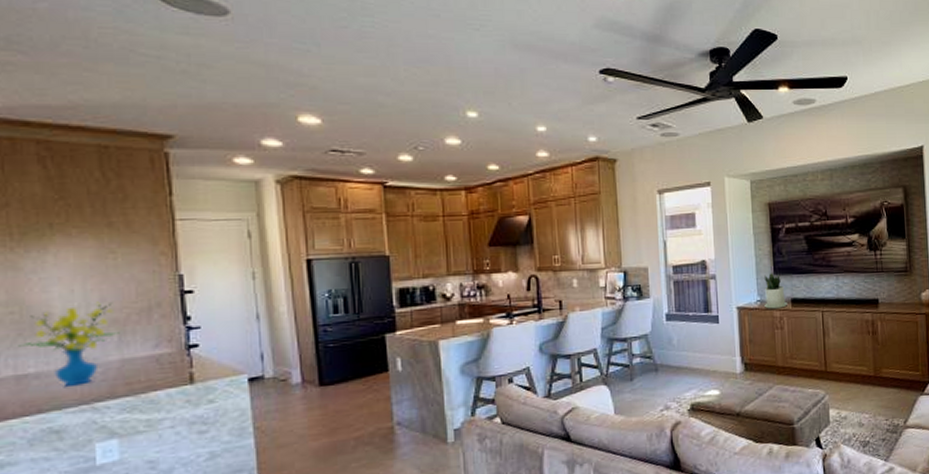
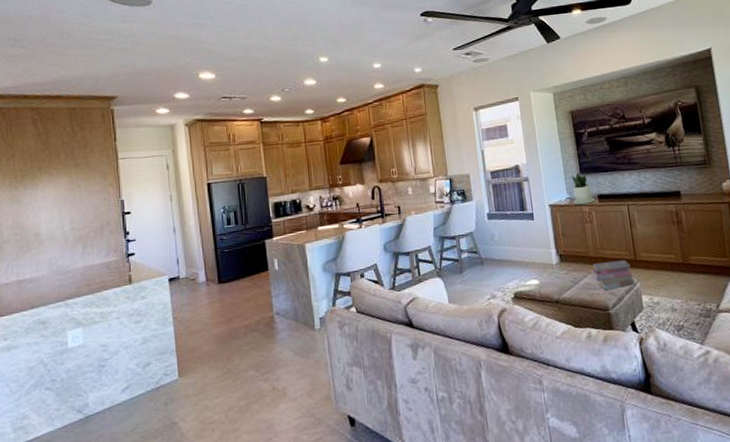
bouquet: present [18,302,120,386] -> none [20,223,83,288]
books: none [778,370,823,403] -> present [591,259,635,291]

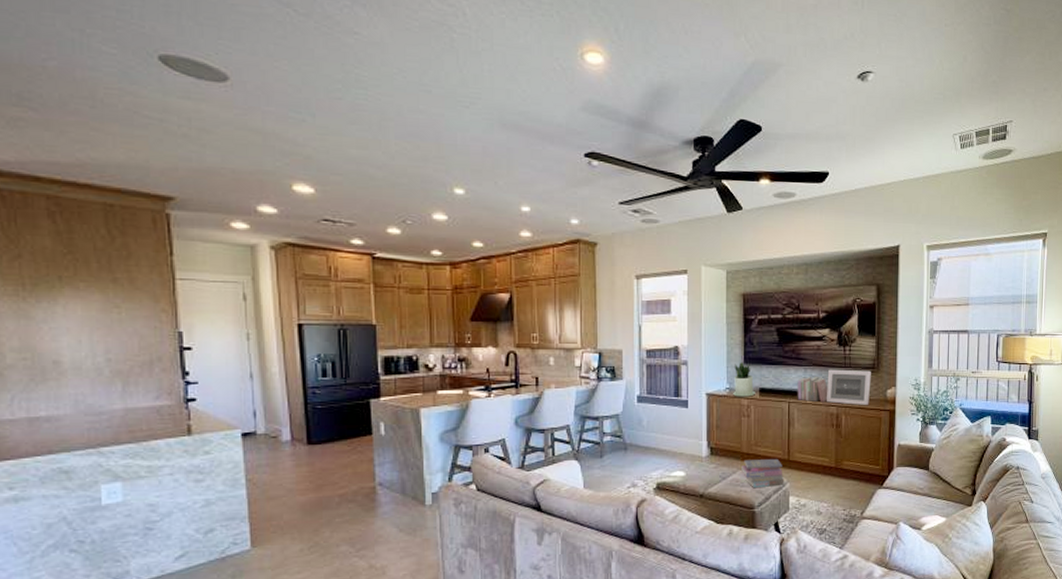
books: none [633,178,665,203] -> present [797,377,828,403]
picture frame: none [661,166,707,202] -> present [826,369,871,406]

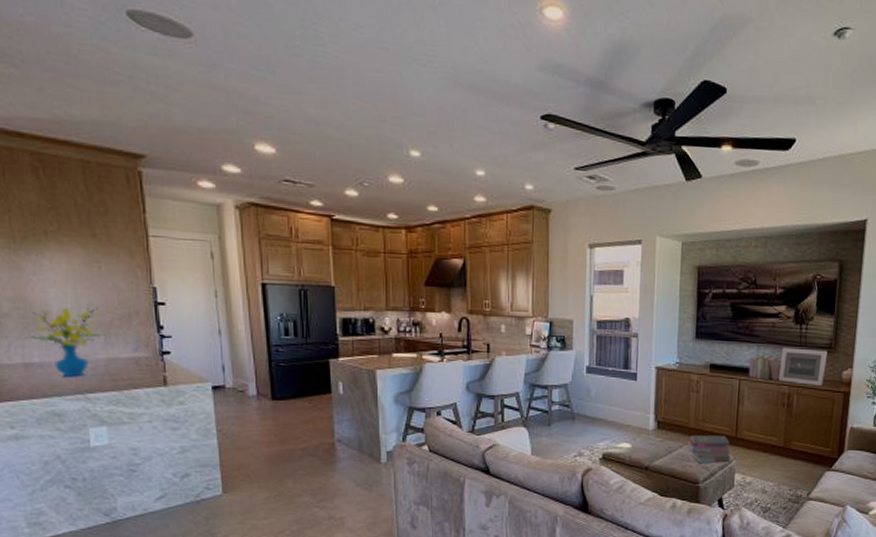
bouquet: none [31,353,123,430] -> present [25,305,105,377]
planter: present [733,362,755,397] -> none [683,337,706,372]

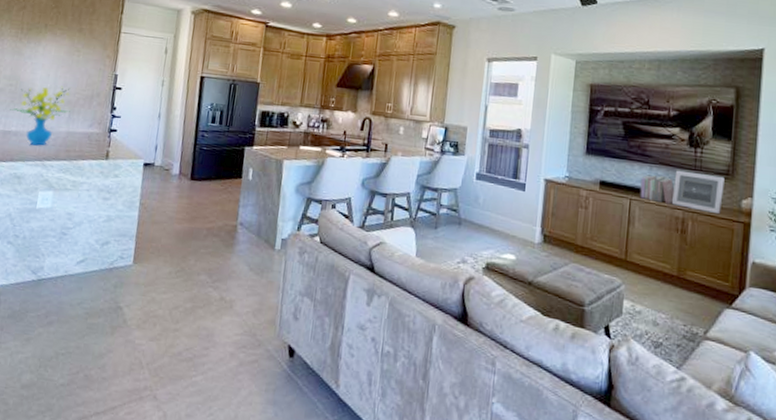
books: present [688,435,731,464] -> none [574,253,620,286]

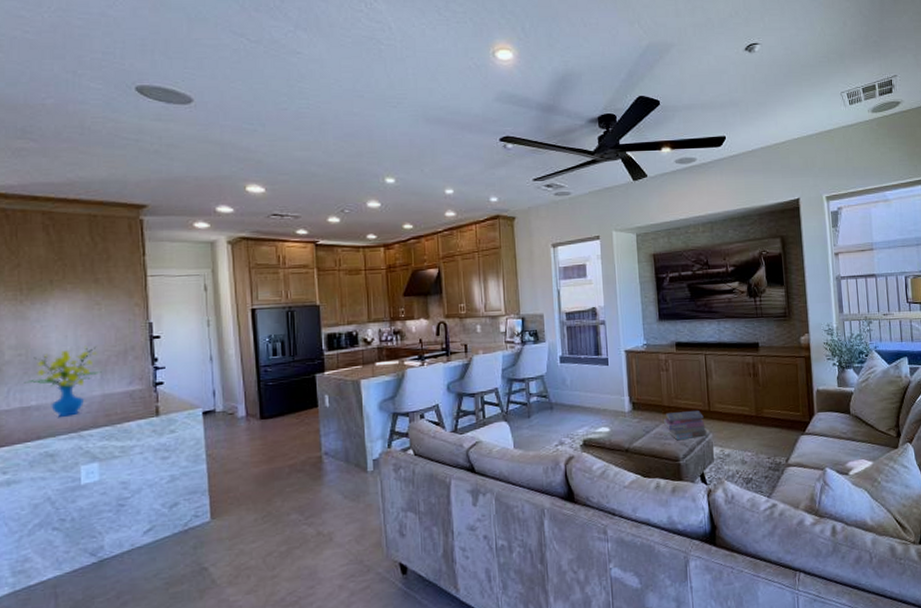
books: none [574,253,620,286] -> present [664,409,707,441]
books: present [639,175,675,205] -> none [712,328,743,354]
picture frame: present [671,170,725,215] -> none [740,319,784,354]

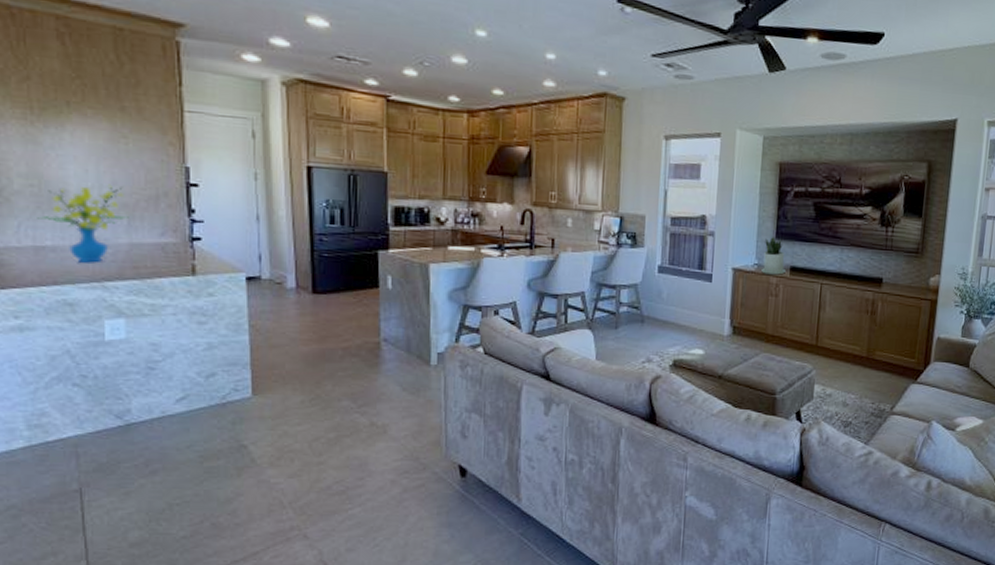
planter: none [650,319,672,352] -> present [761,237,786,275]
books: present [664,409,707,441] -> none [765,342,811,373]

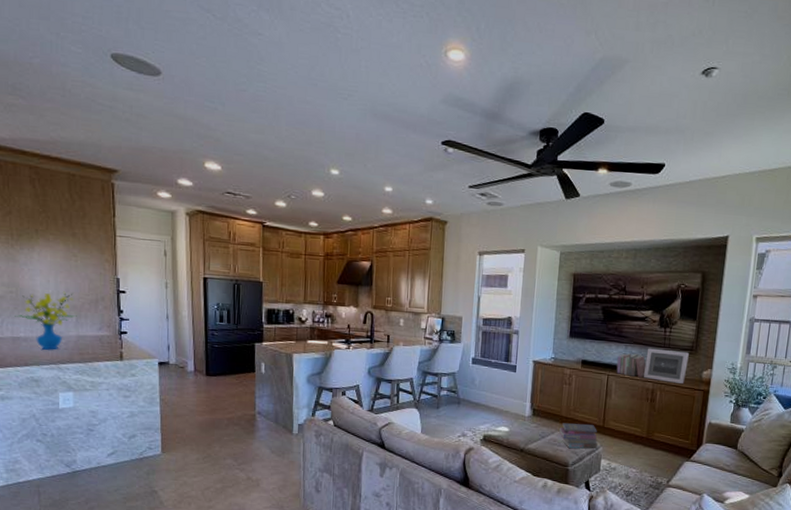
planter: present [761,237,786,275] -> none [557,336,578,367]
books: none [765,342,811,373] -> present [559,423,598,449]
books: none [830,257,866,287] -> present [616,353,646,378]
picture frame: none [862,251,914,294] -> present [643,348,689,385]

